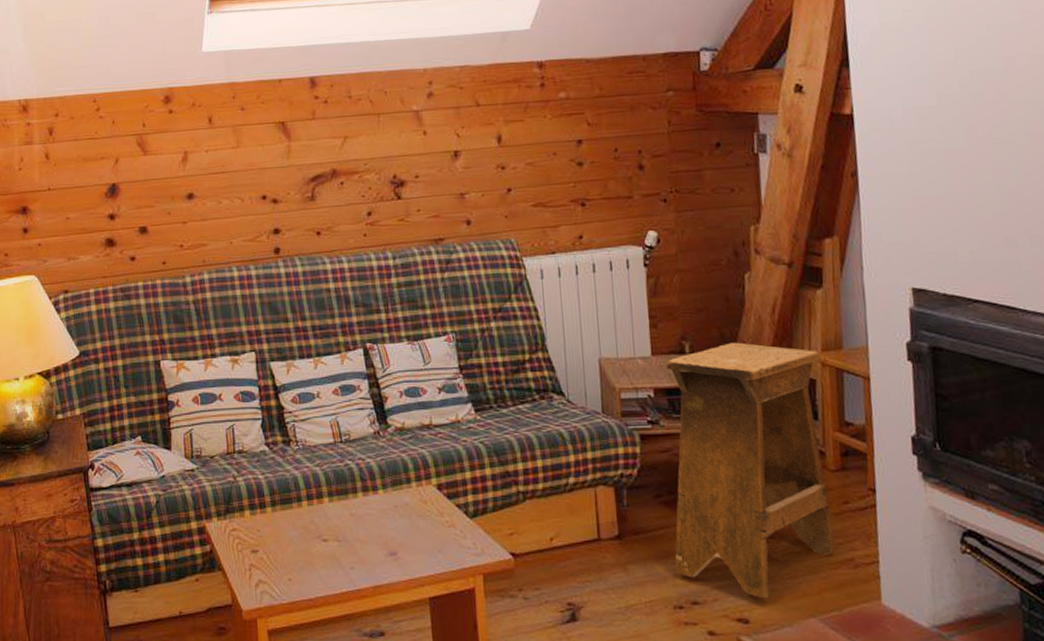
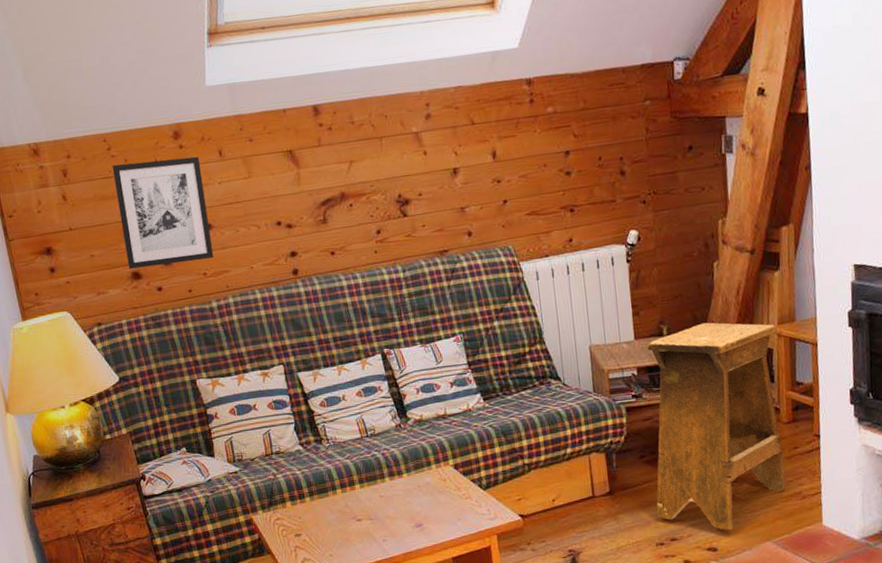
wall art: none [98,122,193,235] -> present [112,156,214,269]

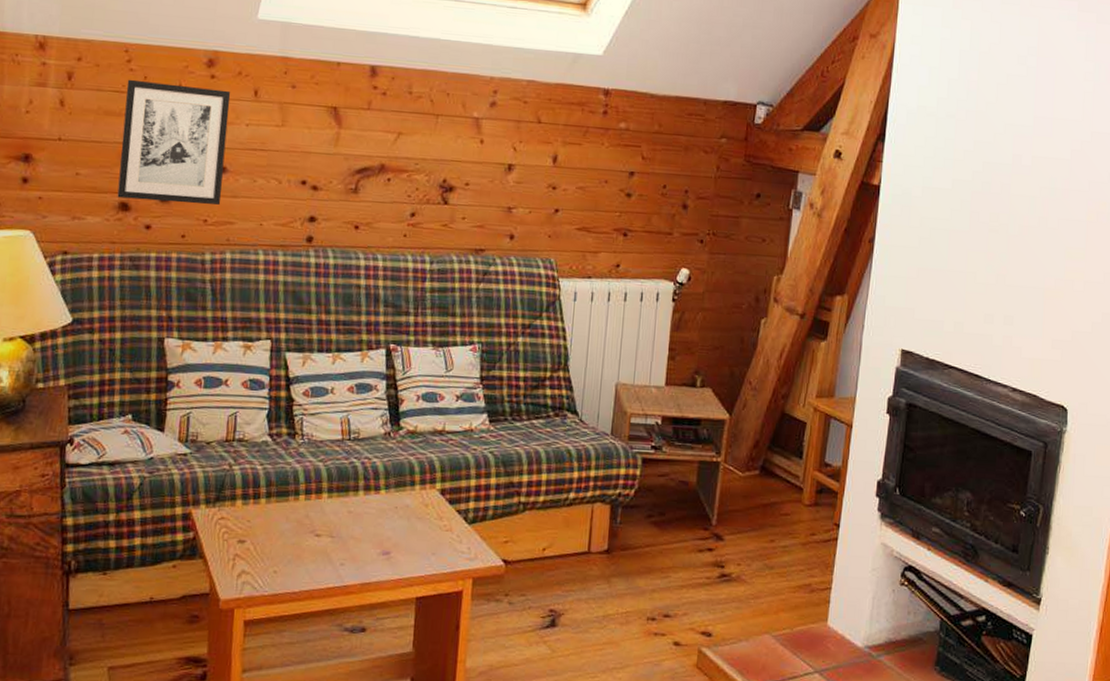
stool: present [647,322,786,531] -> none [653,381,814,616]

